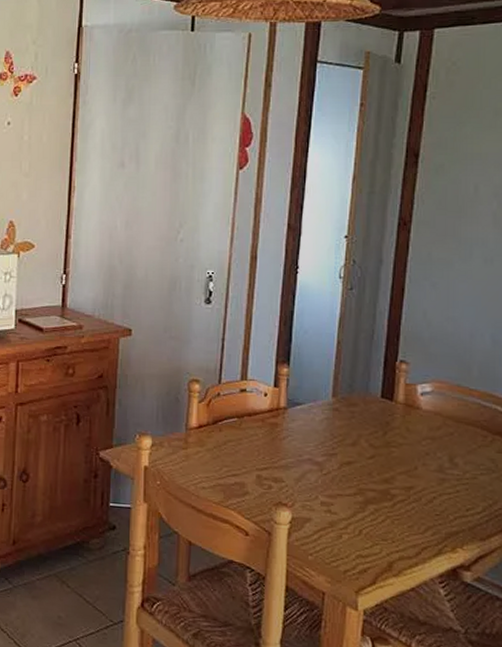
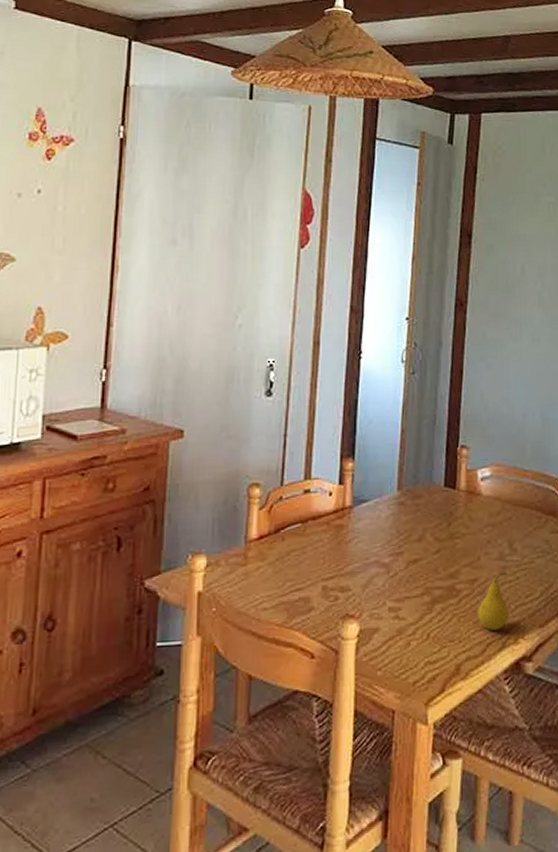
fruit: none [413,483,448,537] -> present [478,571,510,631]

